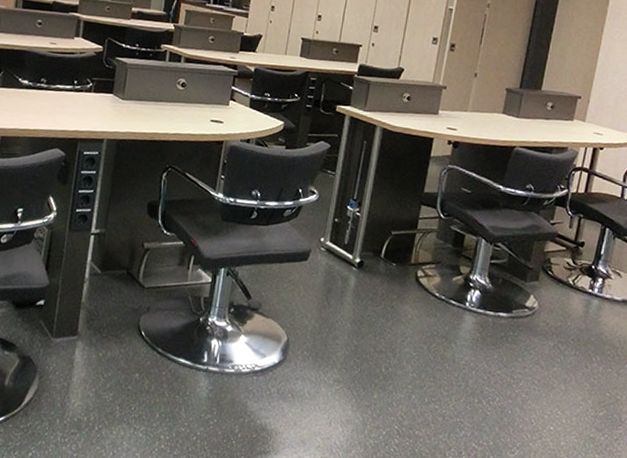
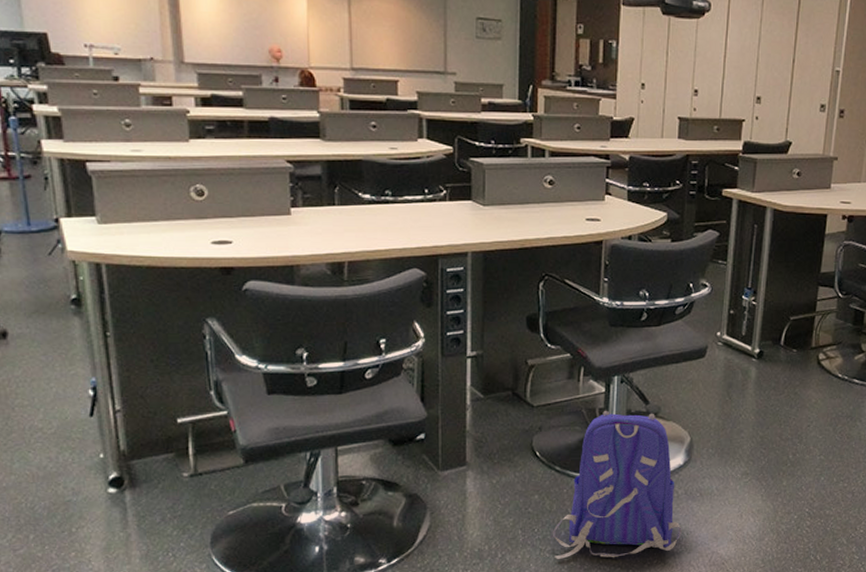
backpack: none [147,299,271,449] -> present [552,410,682,560]

